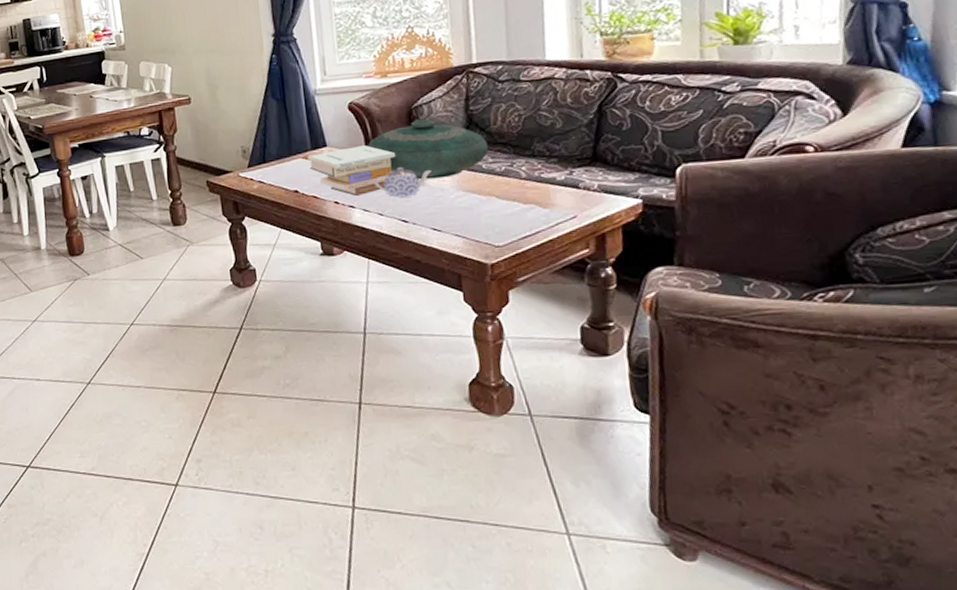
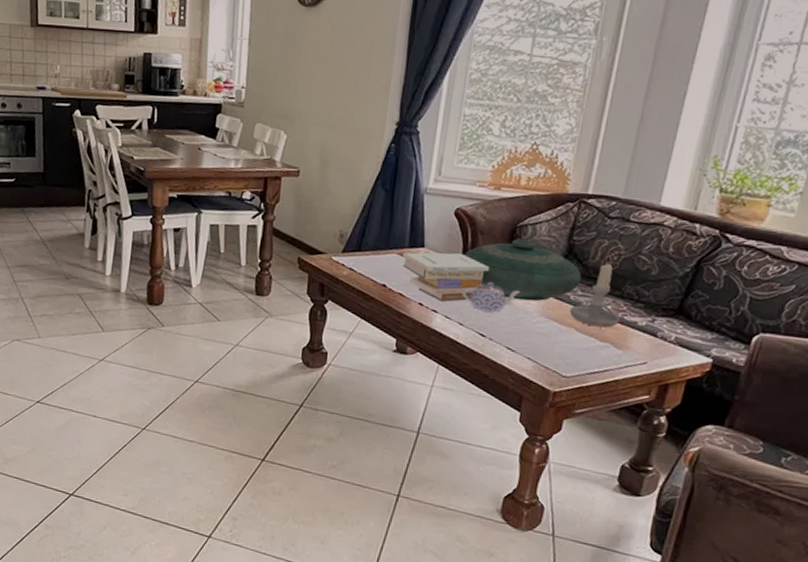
candle: none [485,124,538,191] -> present [569,261,620,328]

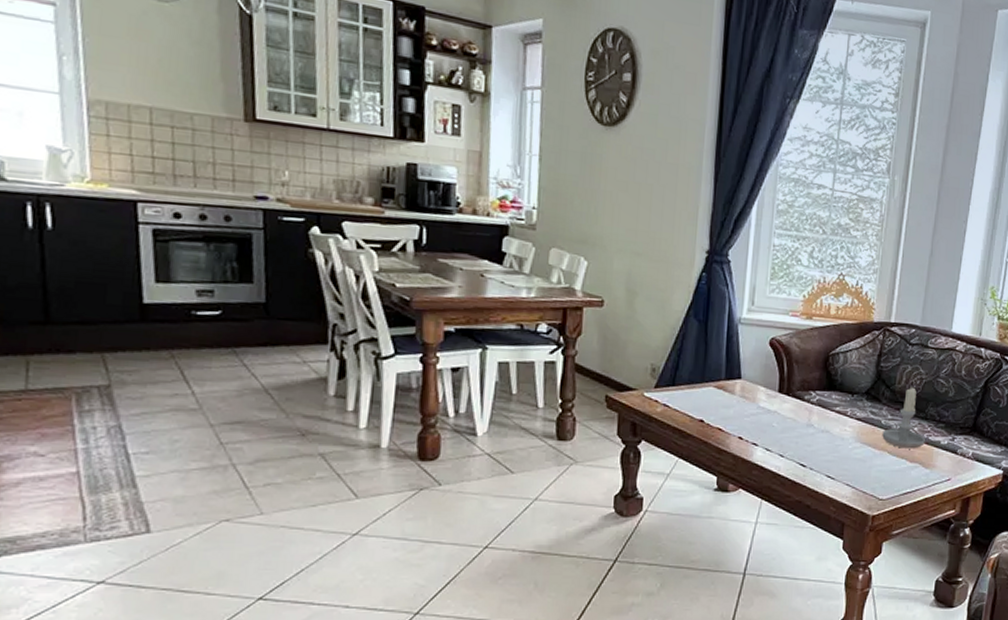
books: present [402,252,490,302] -> none [719,383,807,434]
teapot: present [462,282,520,313] -> none [781,411,836,442]
decorative bowl: present [464,238,582,301] -> none [781,366,891,428]

